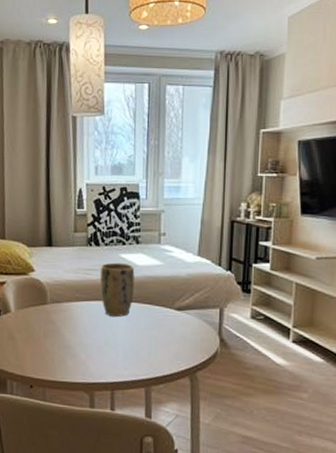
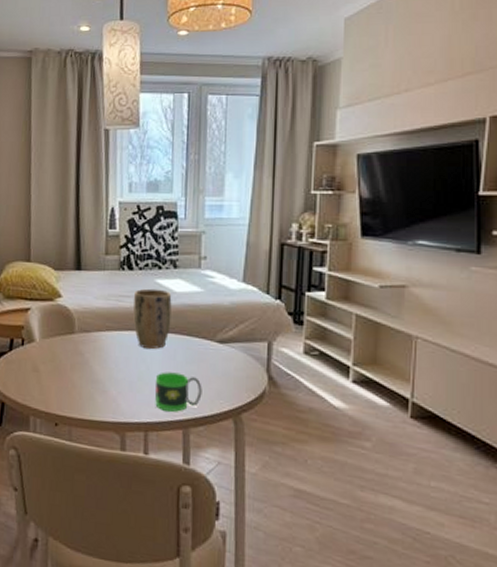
mug: none [120,337,162,372] -> present [155,372,202,412]

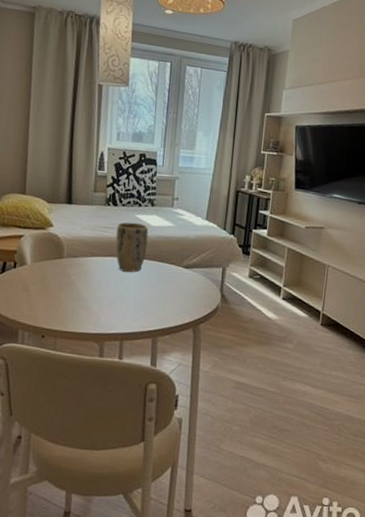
mug: present [155,372,202,412] -> none [130,291,170,324]

